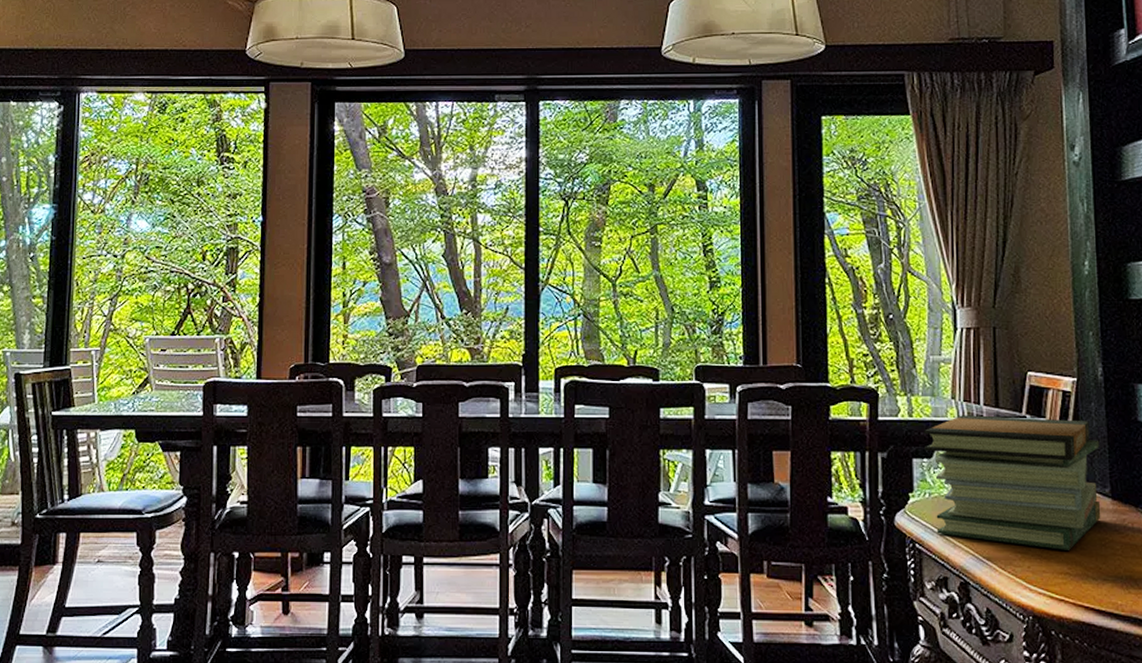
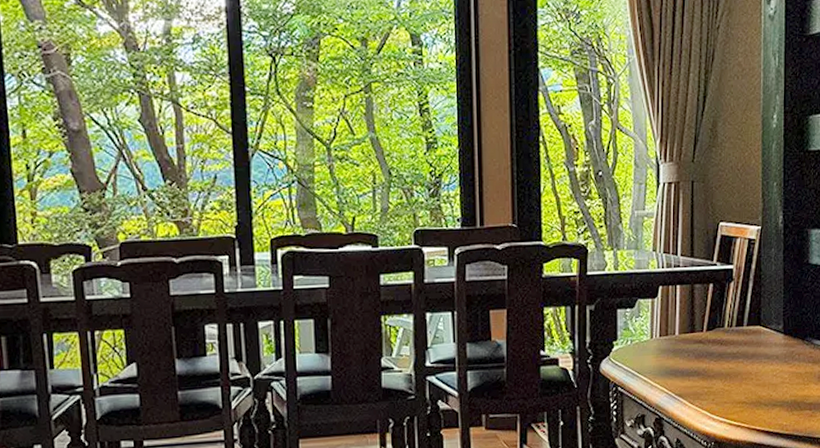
book stack: present [924,415,1101,550] -> none [628,265,777,383]

